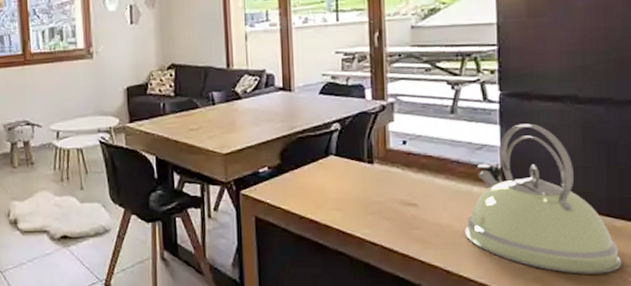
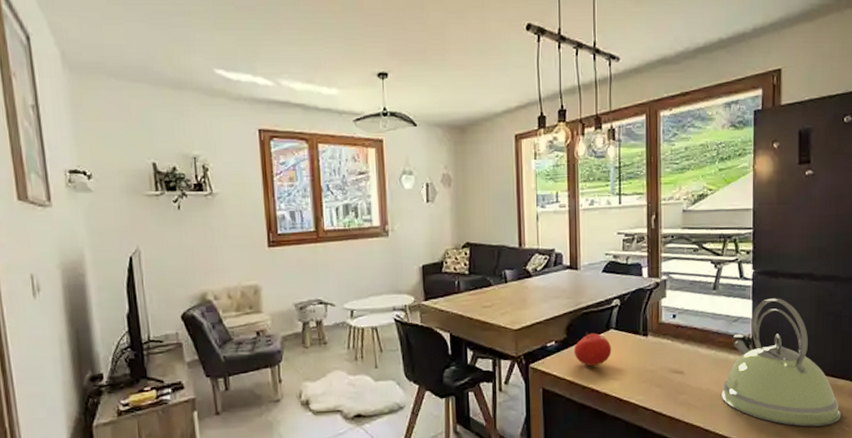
fruit: none [289,158,332,196] -> present [573,332,612,367]

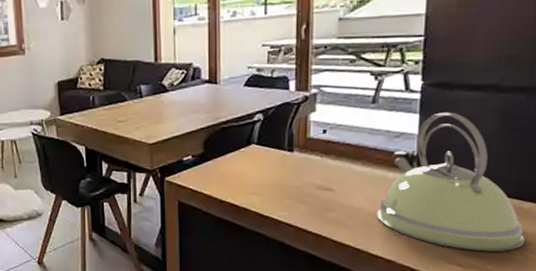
fruit: present [573,332,612,367] -> none [211,147,253,182]

